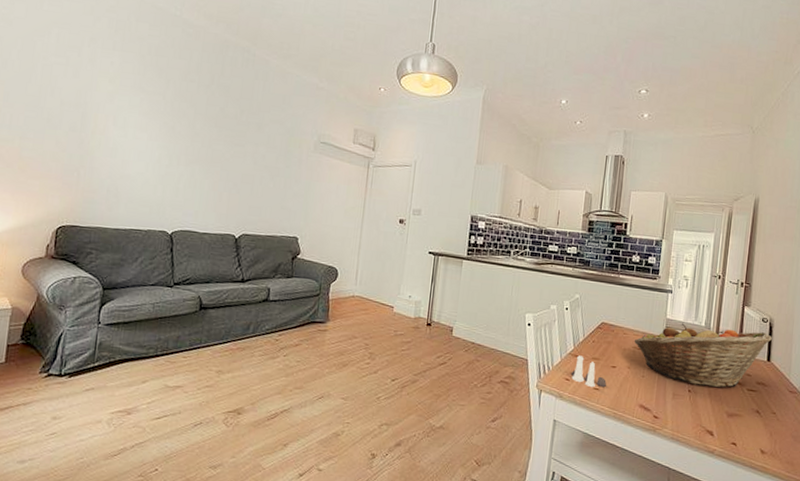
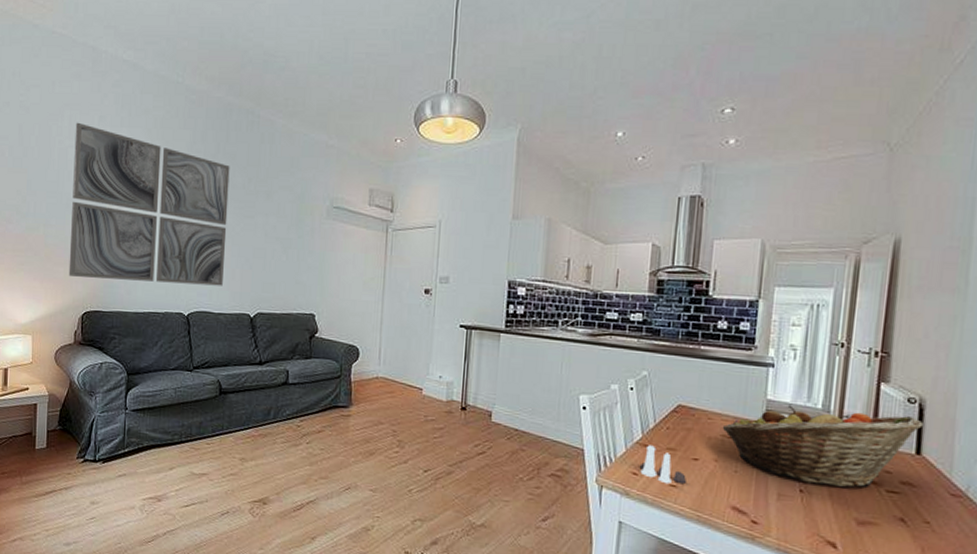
wall art: none [44,41,223,208] -> present [68,122,230,286]

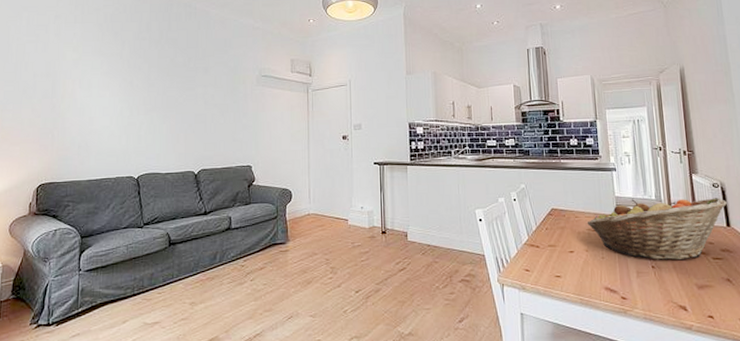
wall art: present [68,122,230,286] -> none [24,21,172,153]
salt and pepper shaker set: present [640,445,686,485] -> none [531,244,567,276]

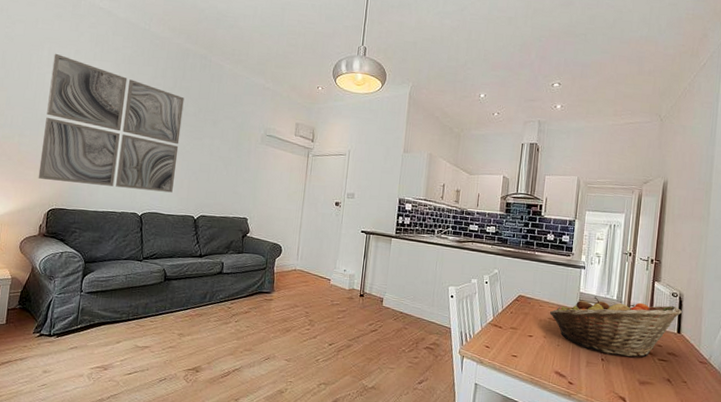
wall art: none [24,21,172,153] -> present [38,53,184,193]

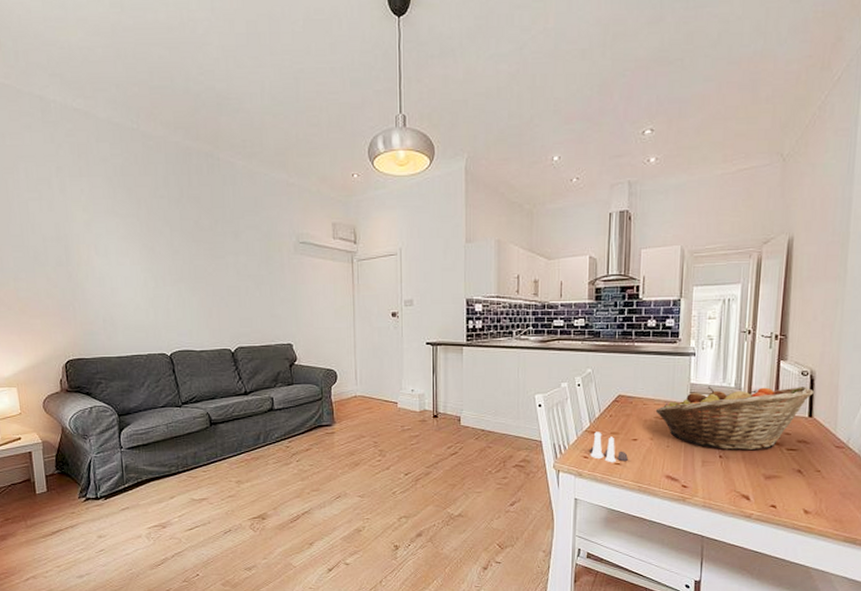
wall art: present [38,53,184,193] -> none [32,174,201,327]
salt and pepper shaker set: none [491,325,524,355] -> present [590,432,628,463]

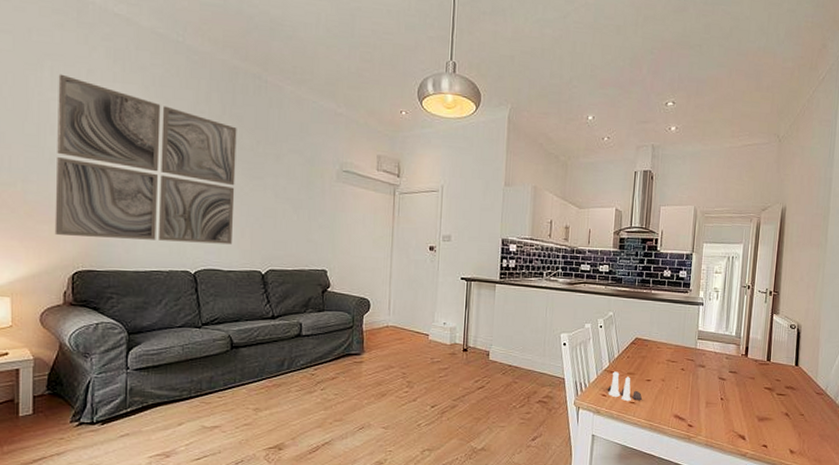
wall art: none [32,174,201,327] -> present [54,74,237,245]
fruit basket: present [655,386,814,451] -> none [667,334,800,394]

